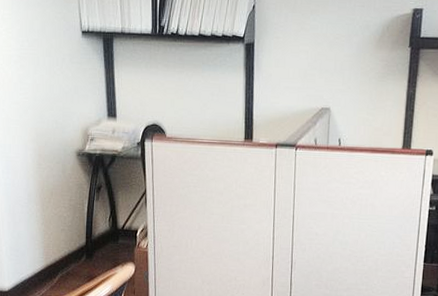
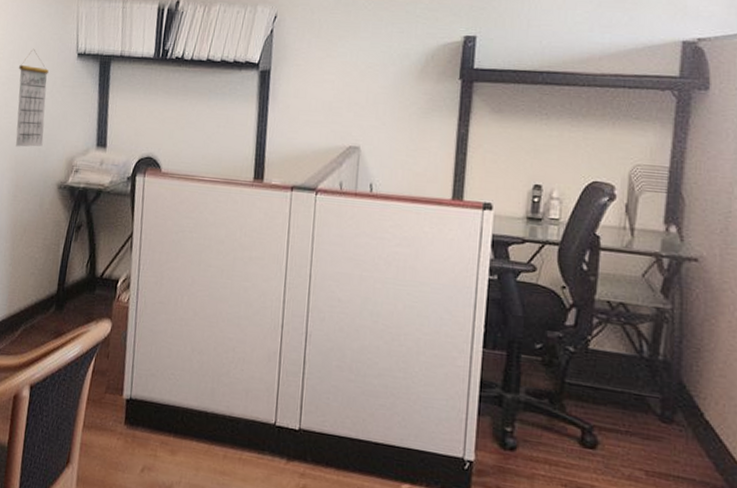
calendar: none [28,27,59,120] -> present [16,48,49,147]

